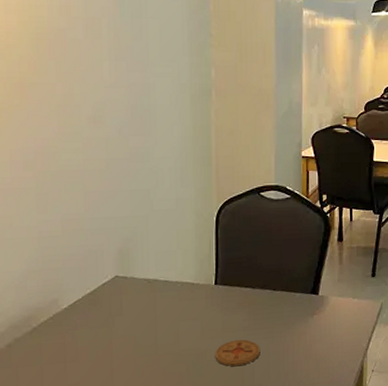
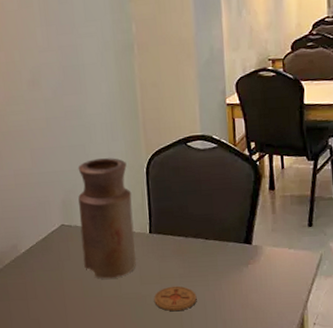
vase: none [137,205,199,335] -> present [78,158,136,279]

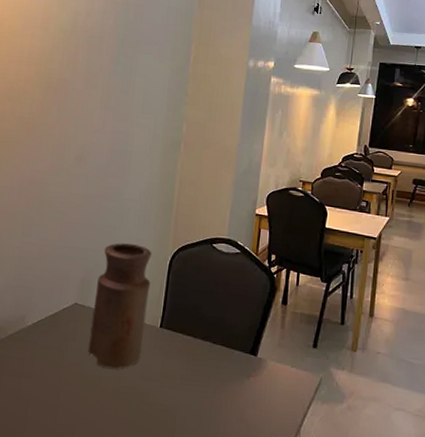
coaster: present [154,285,197,311] -> none [150,387,194,415]

